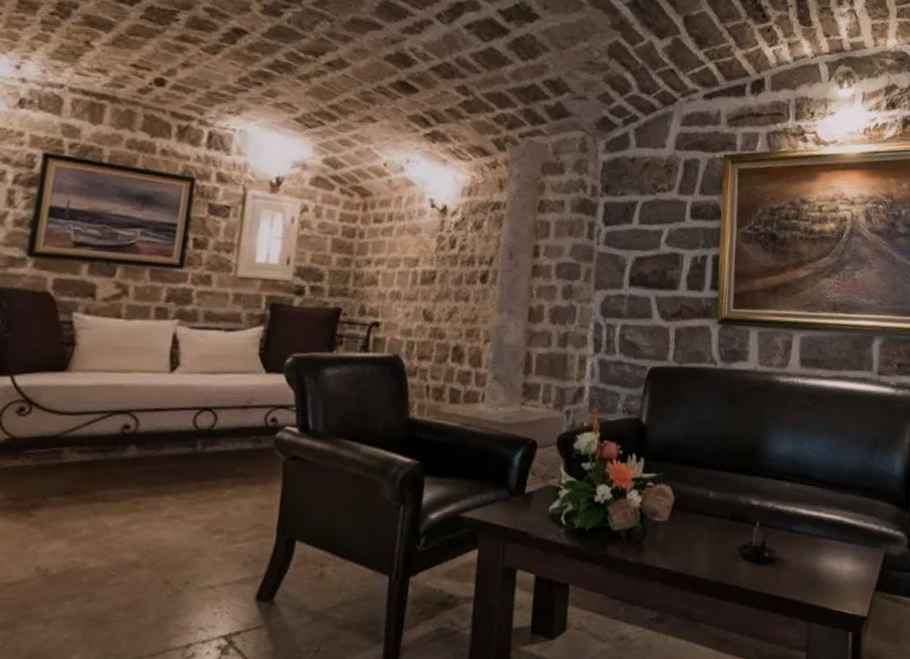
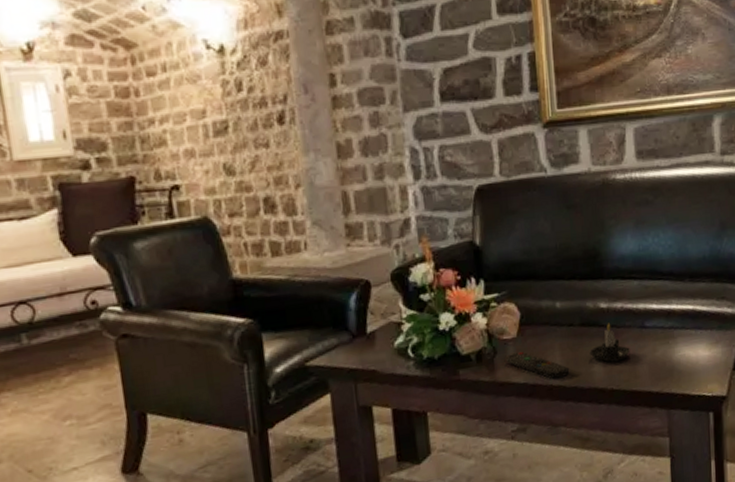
remote control: none [654,536,715,569] -> present [505,351,570,379]

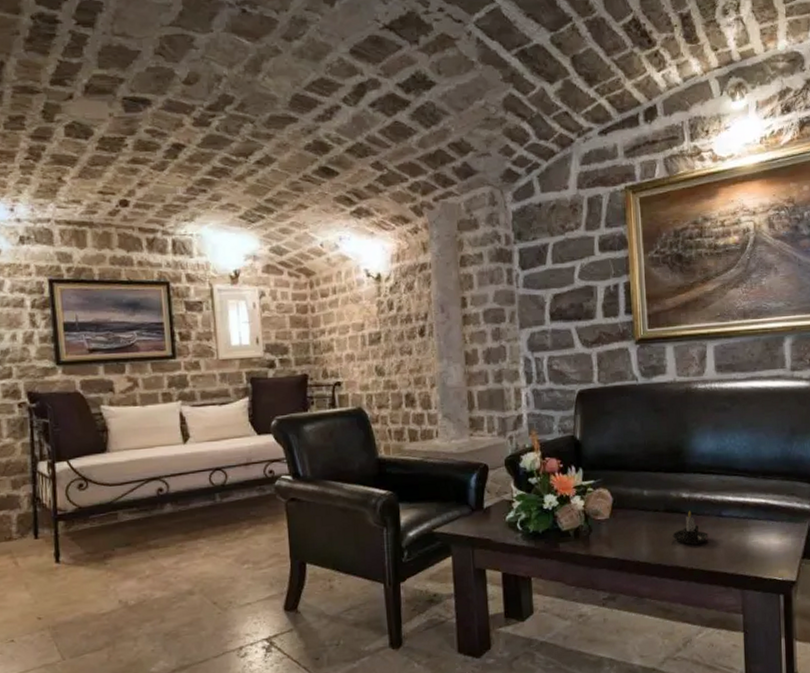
remote control: present [505,351,570,379] -> none [599,530,655,556]

